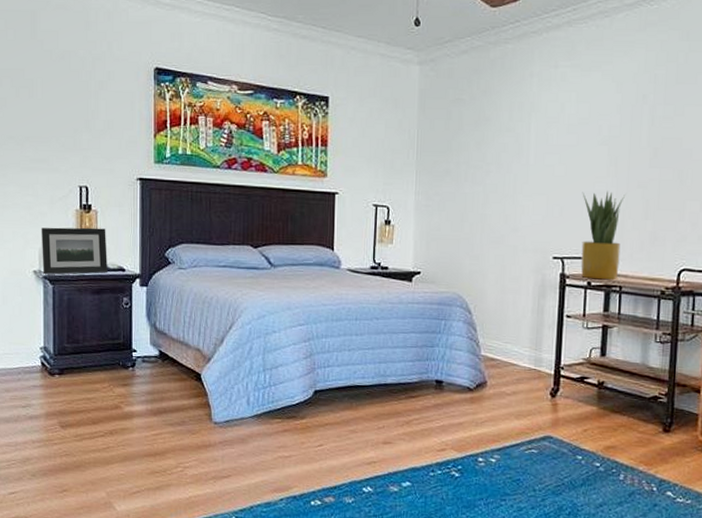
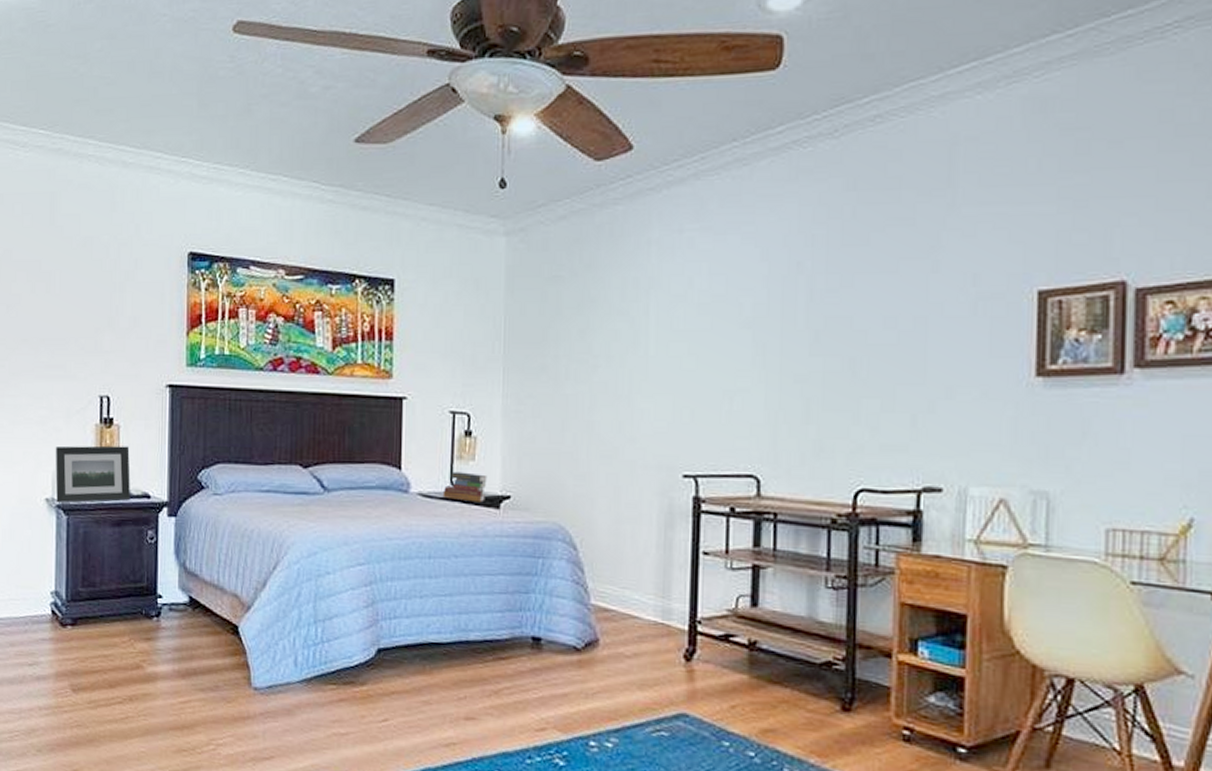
books: none [367,252,403,277] -> present [442,471,487,503]
planter: present [580,190,626,280] -> none [719,387,779,505]

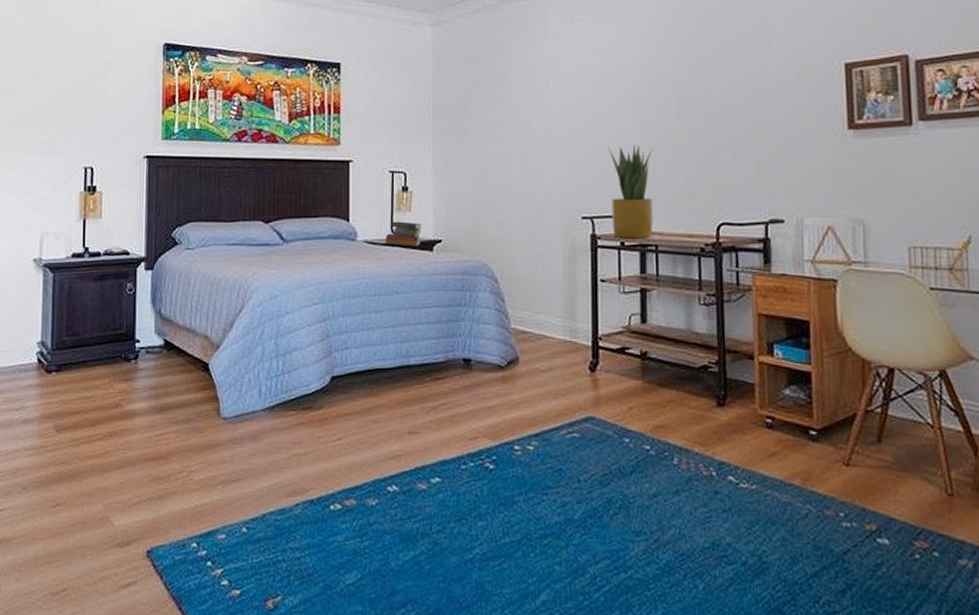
picture frame: present [55,445,130,504] -> none [42,210,111,263]
planter: none [719,387,779,505] -> present [607,143,654,239]

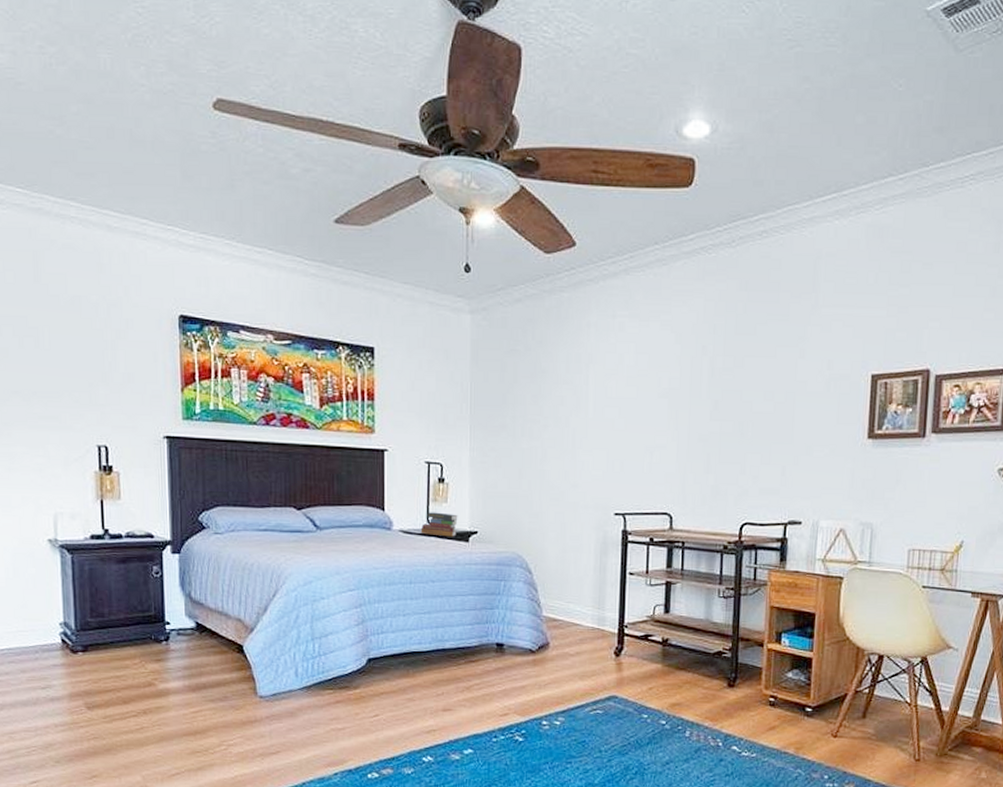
planter: present [607,143,654,239] -> none [642,444,687,536]

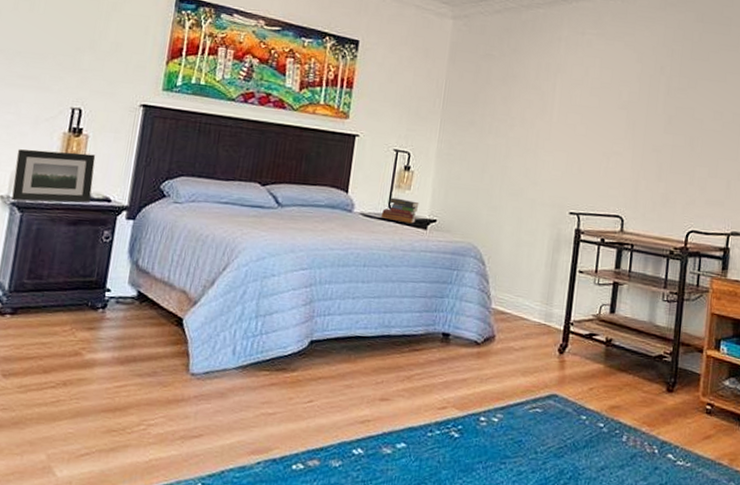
picture frame: none [55,491,134,544] -> present [11,149,96,203]

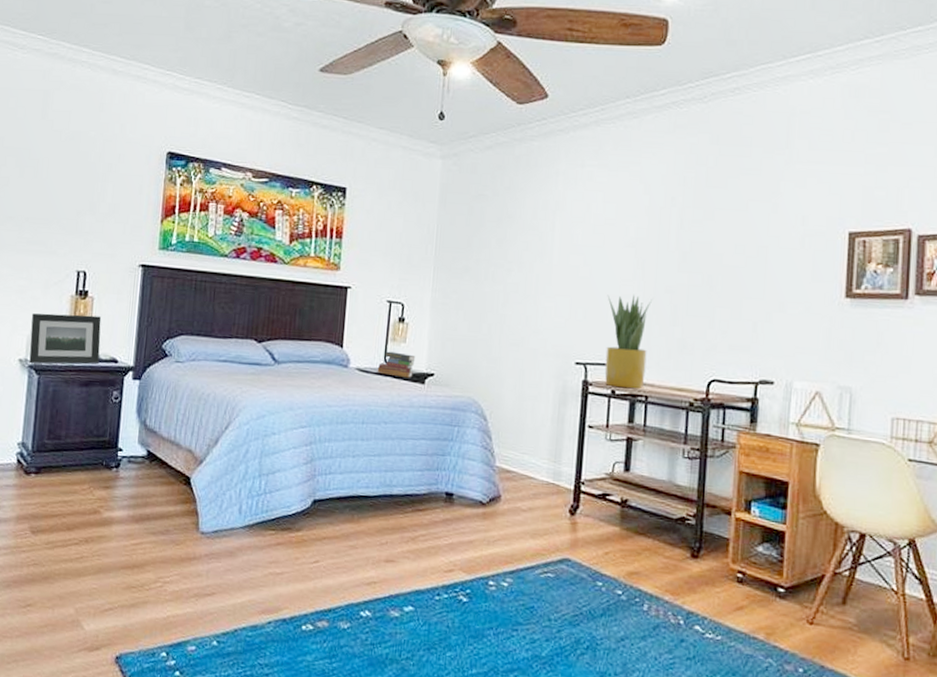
planter: none [595,151,642,238] -> present [604,294,653,389]

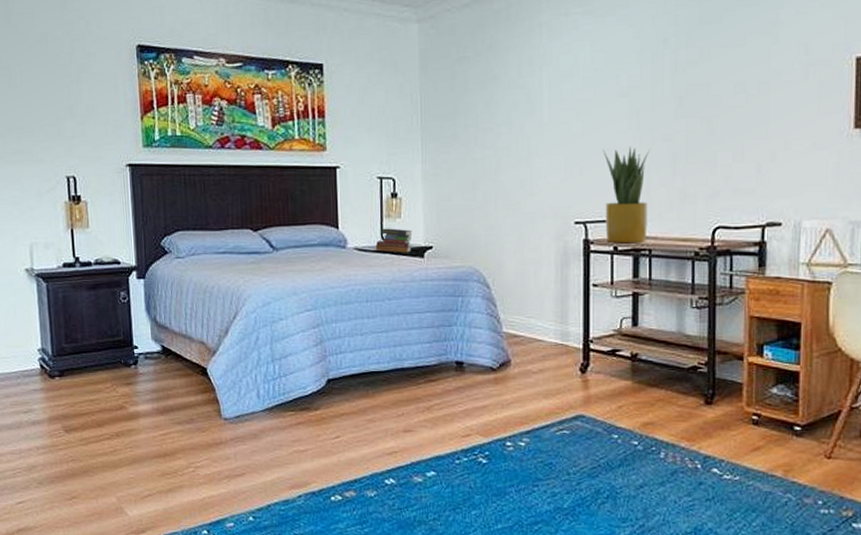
picture frame: present [29,313,102,365] -> none [30,220,102,273]

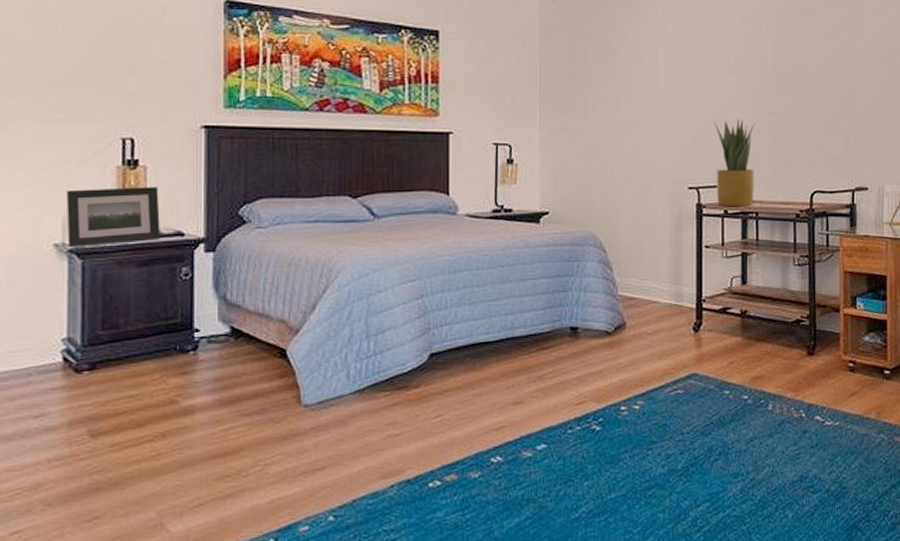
picture frame: none [30,220,102,273] -> present [65,187,160,248]
books: present [375,228,412,253] -> none [488,194,528,219]

